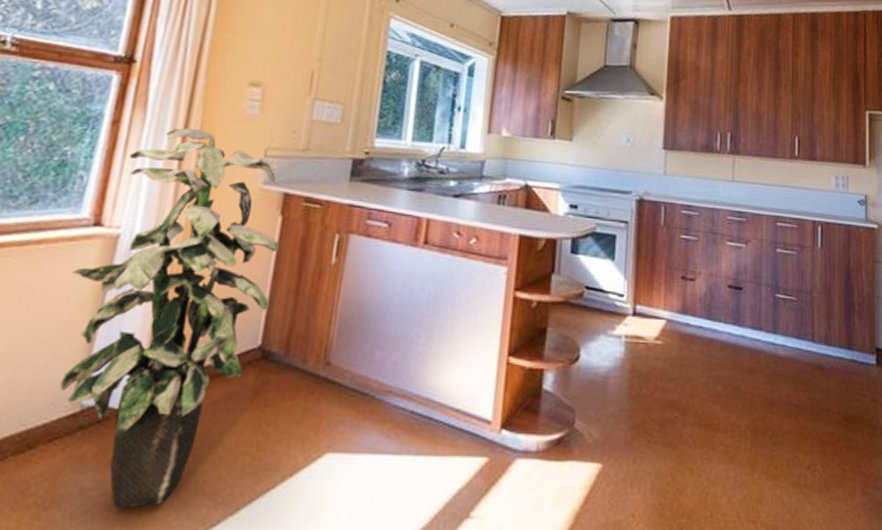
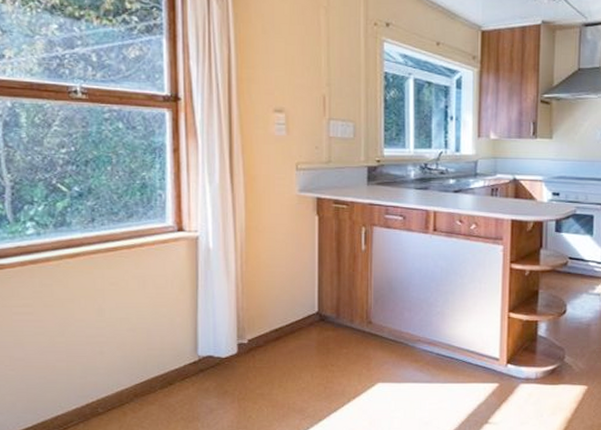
indoor plant: present [60,128,280,509] -> none [170,150,320,421]

